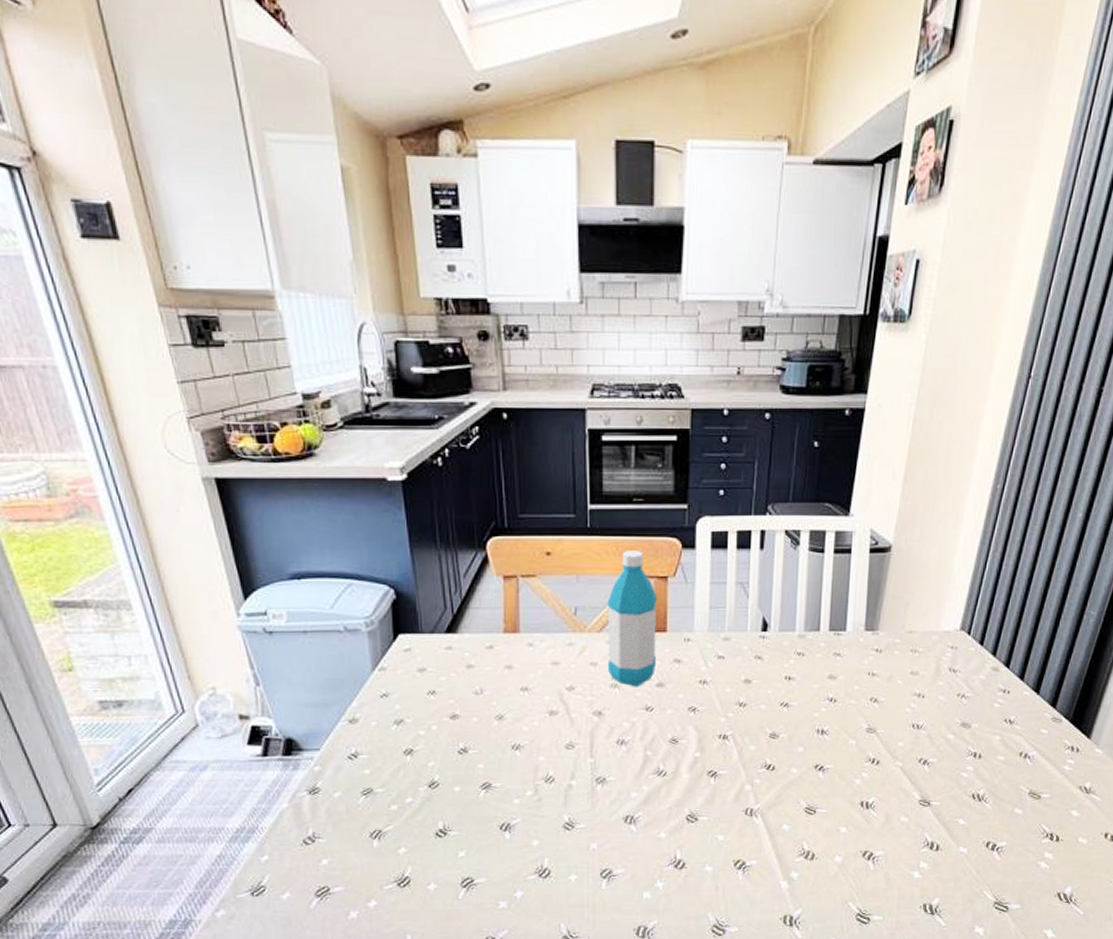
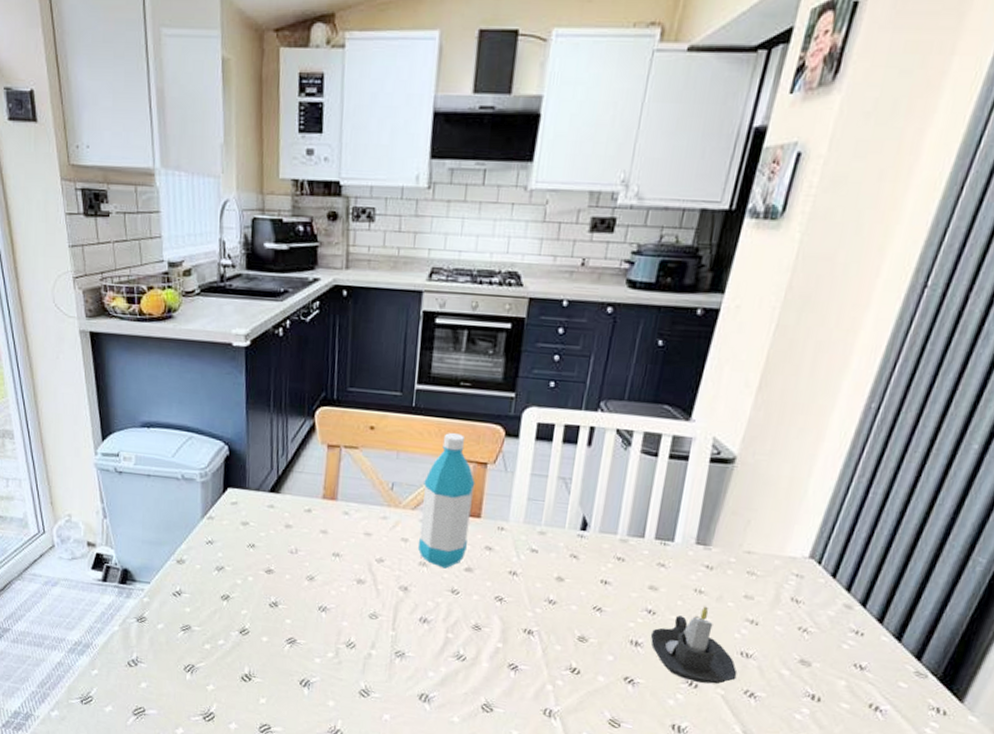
candle: none [834,687,911,759] -> present [650,606,737,685]

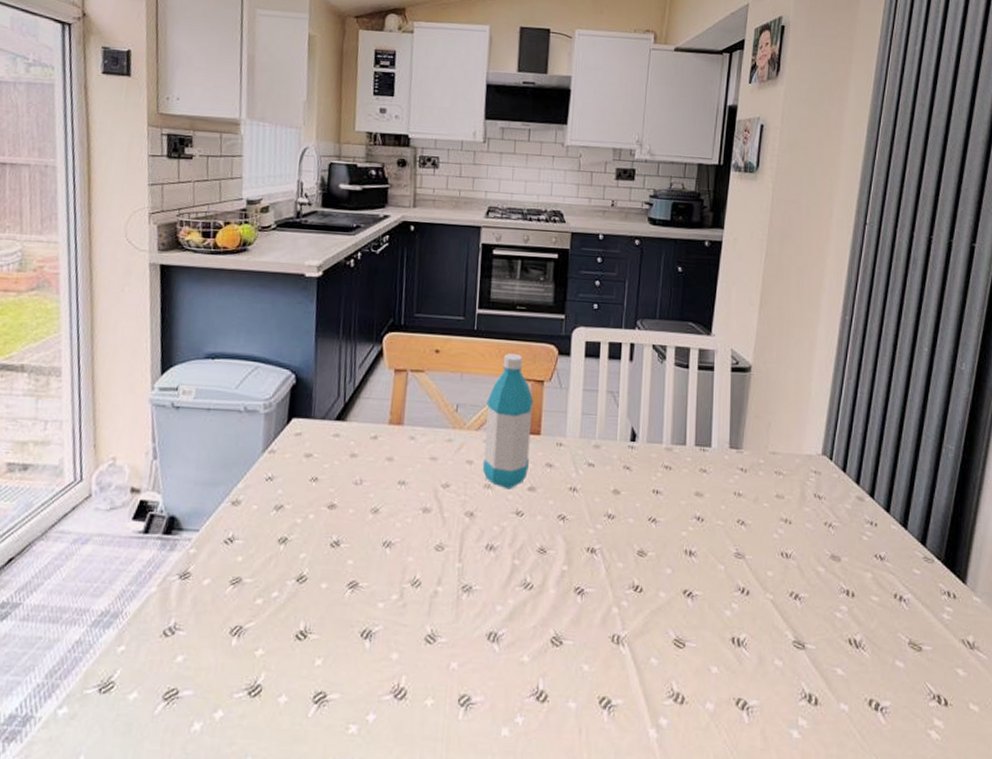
candle: present [650,606,737,685] -> none [702,509,781,589]

